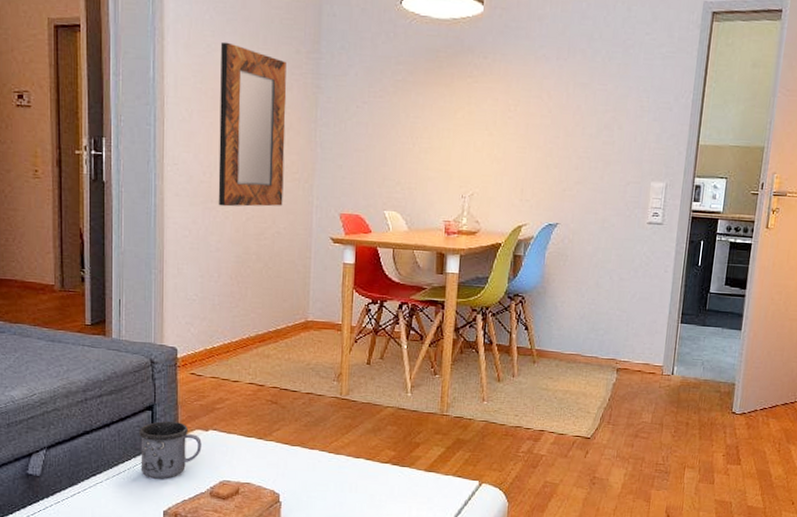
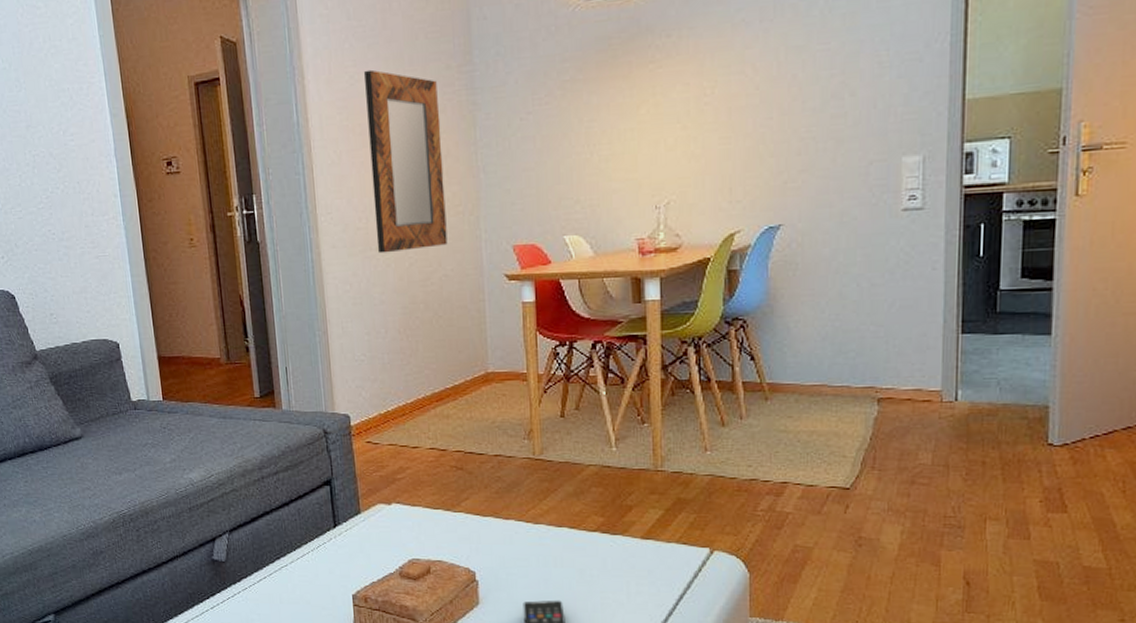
mug: present [139,421,202,479] -> none [319,495,386,560]

